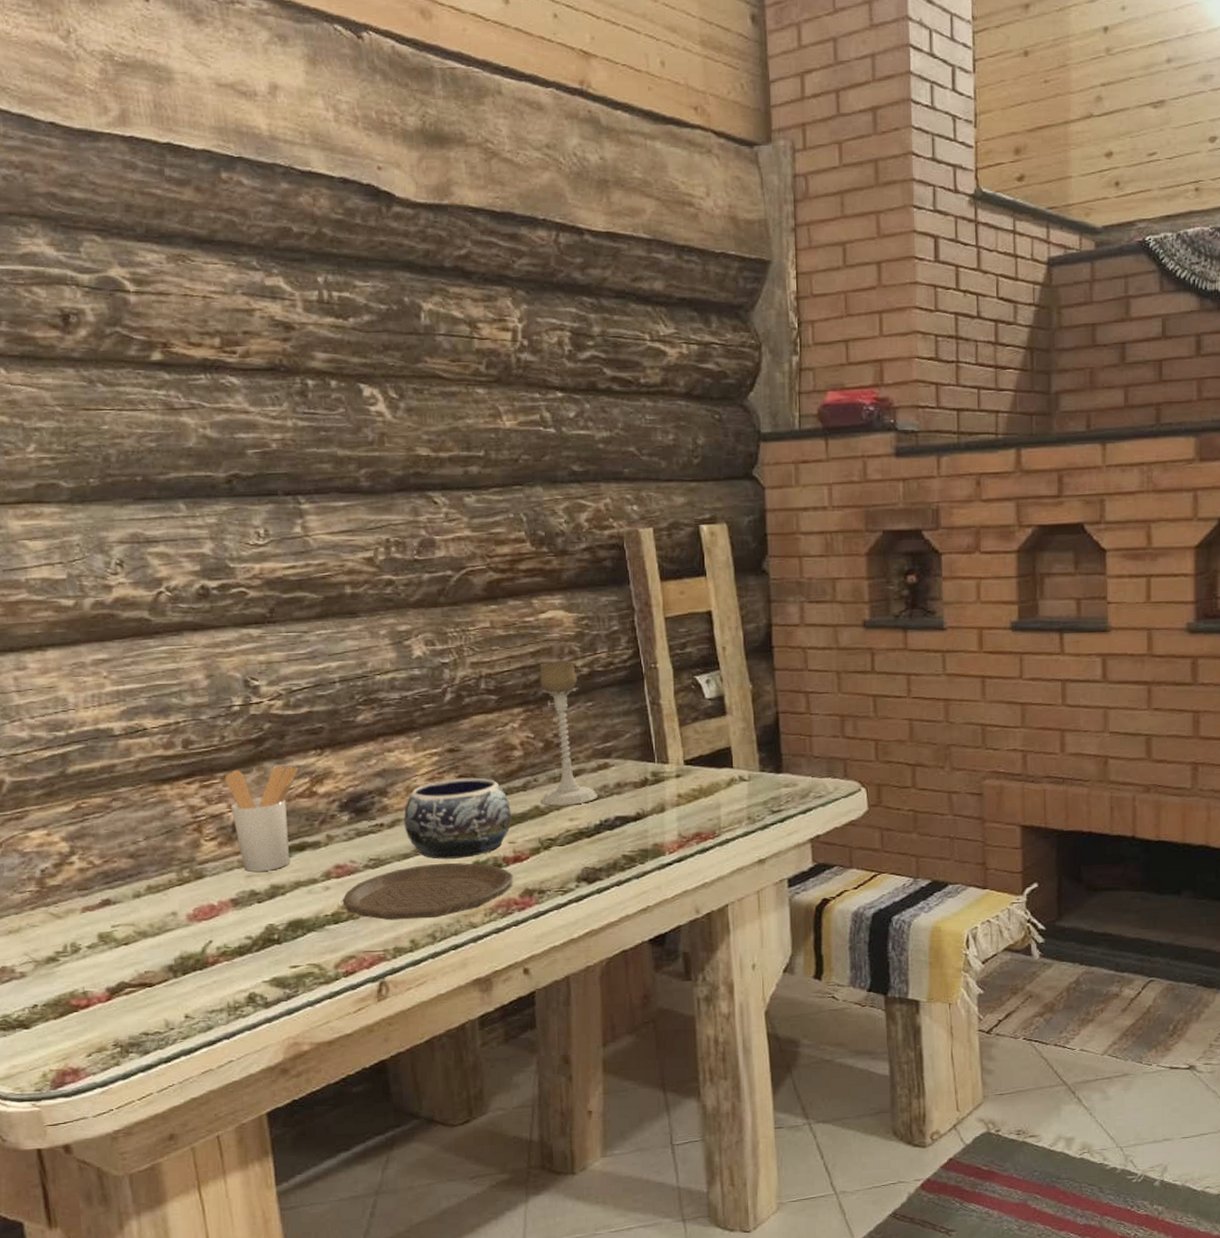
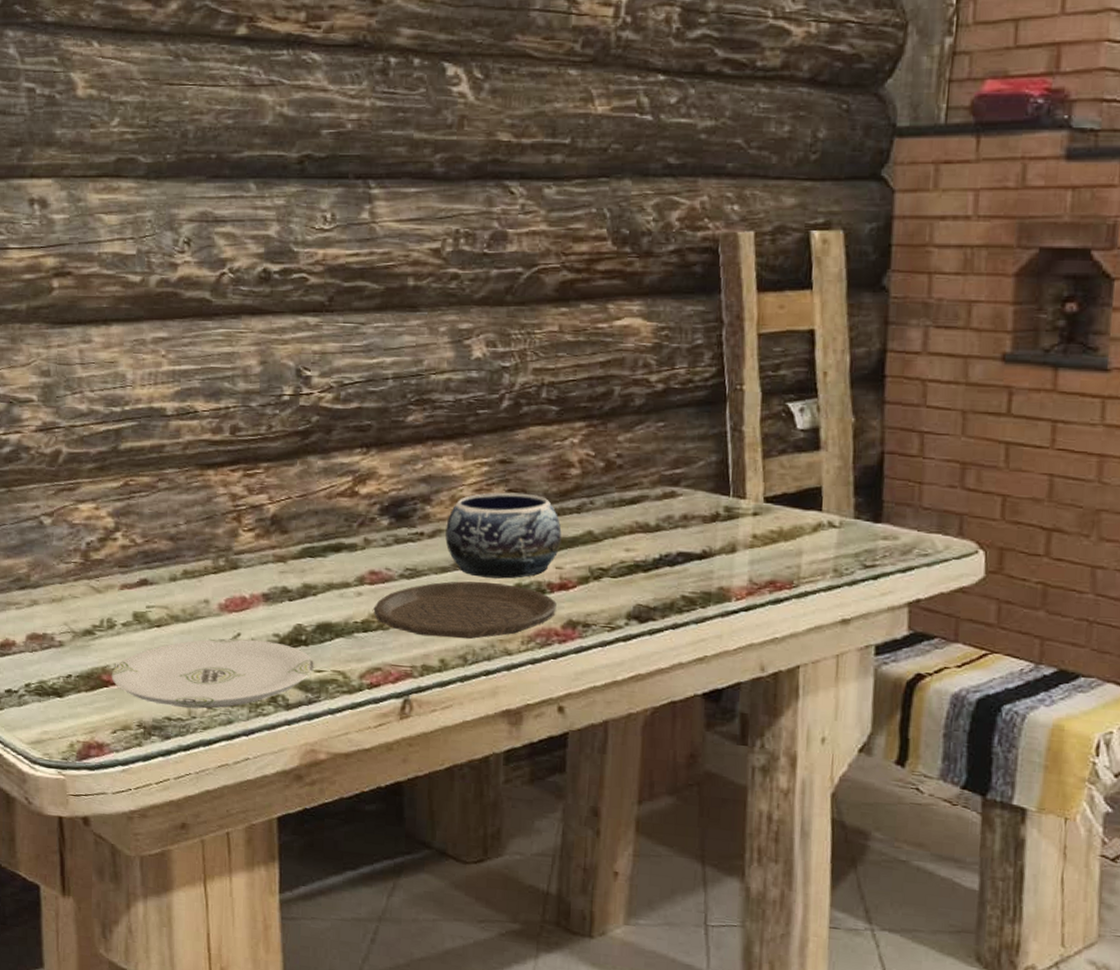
plate: none [80,944,289,1021] -> present [111,638,314,709]
utensil holder: present [225,765,298,872] -> none [268,461,342,569]
candle holder: present [539,660,599,806] -> none [595,373,661,535]

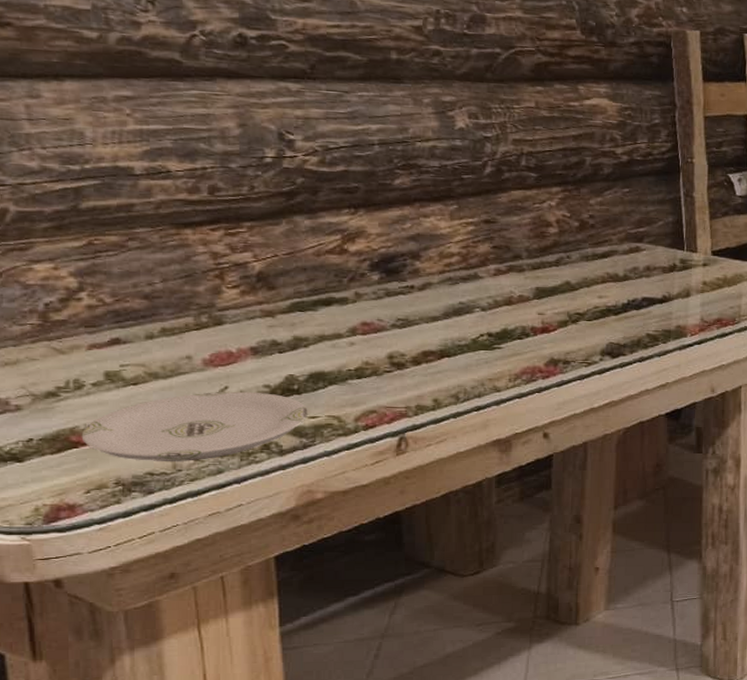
plate: present [373,581,557,640] -> none [367,328,540,380]
decorative bowl: present [445,492,562,579] -> none [435,248,543,325]

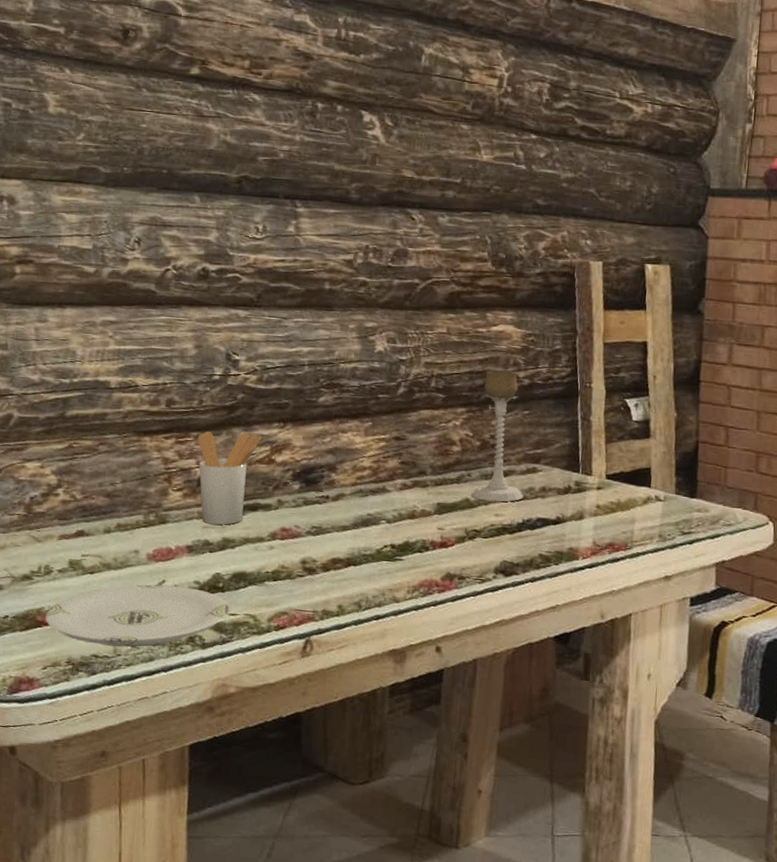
utensil holder: none [252,221,330,323] -> present [197,431,262,525]
candle holder: none [572,146,628,284] -> present [471,370,524,502]

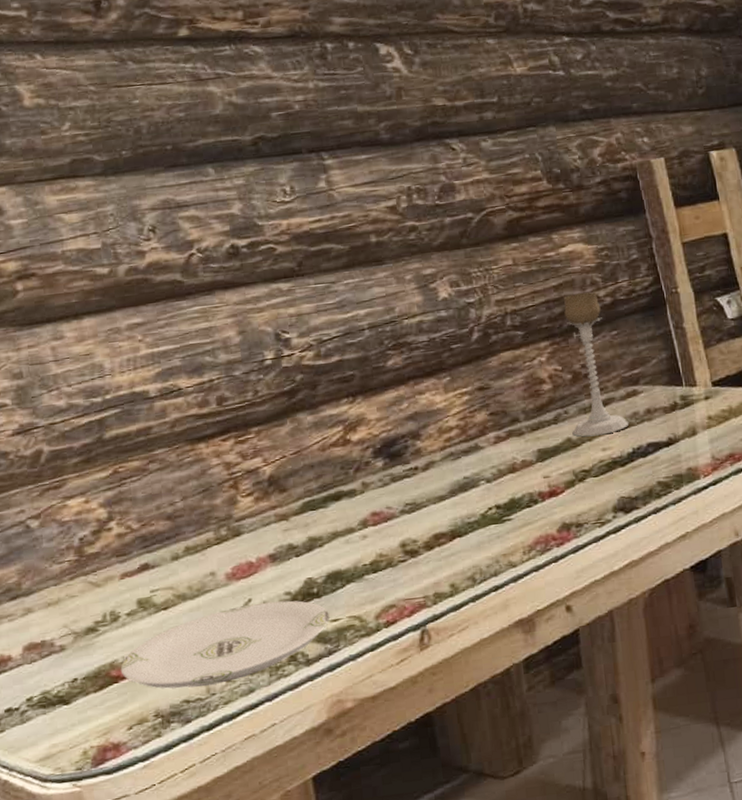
utensil holder: present [197,431,262,525] -> none [259,415,331,525]

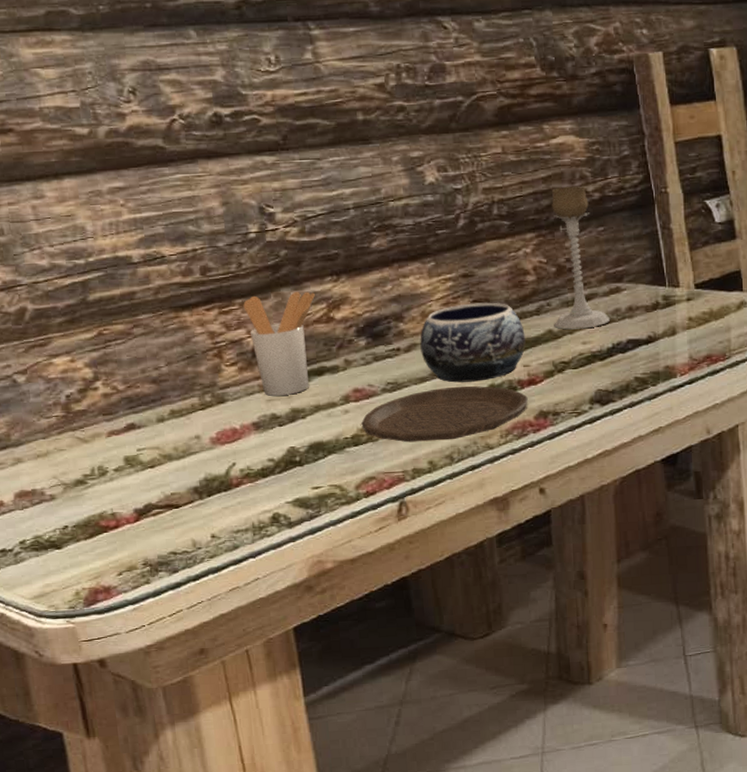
plate: present [120,600,330,689] -> none [109,466,311,541]
utensil holder: none [259,415,331,525] -> present [243,291,315,396]
plate: none [380,500,550,566] -> present [361,386,528,443]
decorative bowl: none [437,413,545,499] -> present [420,302,526,383]

